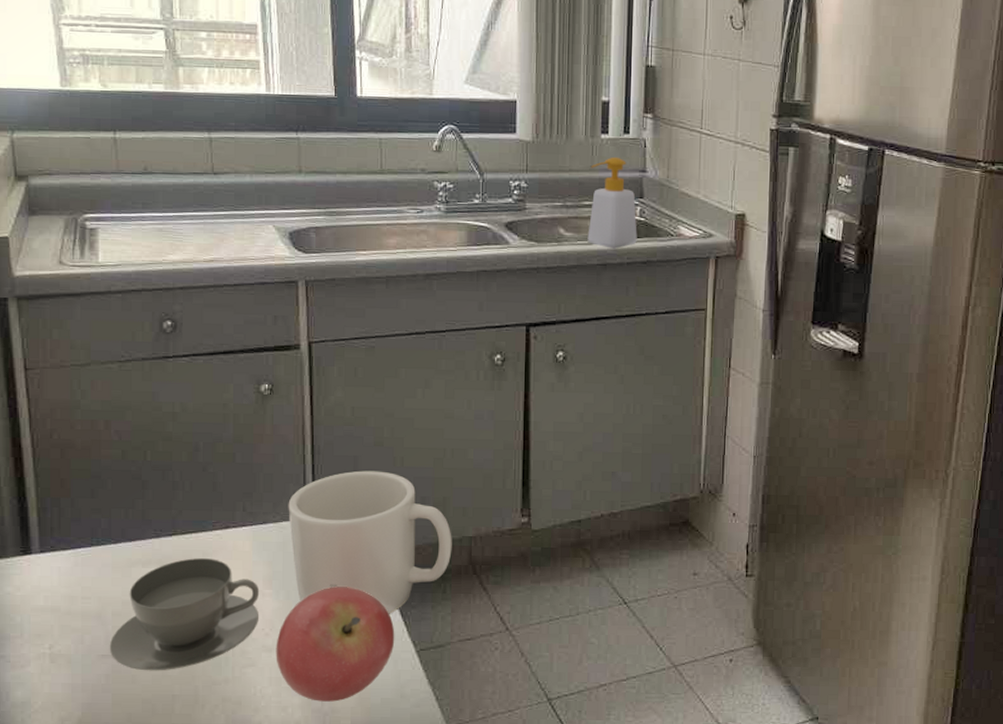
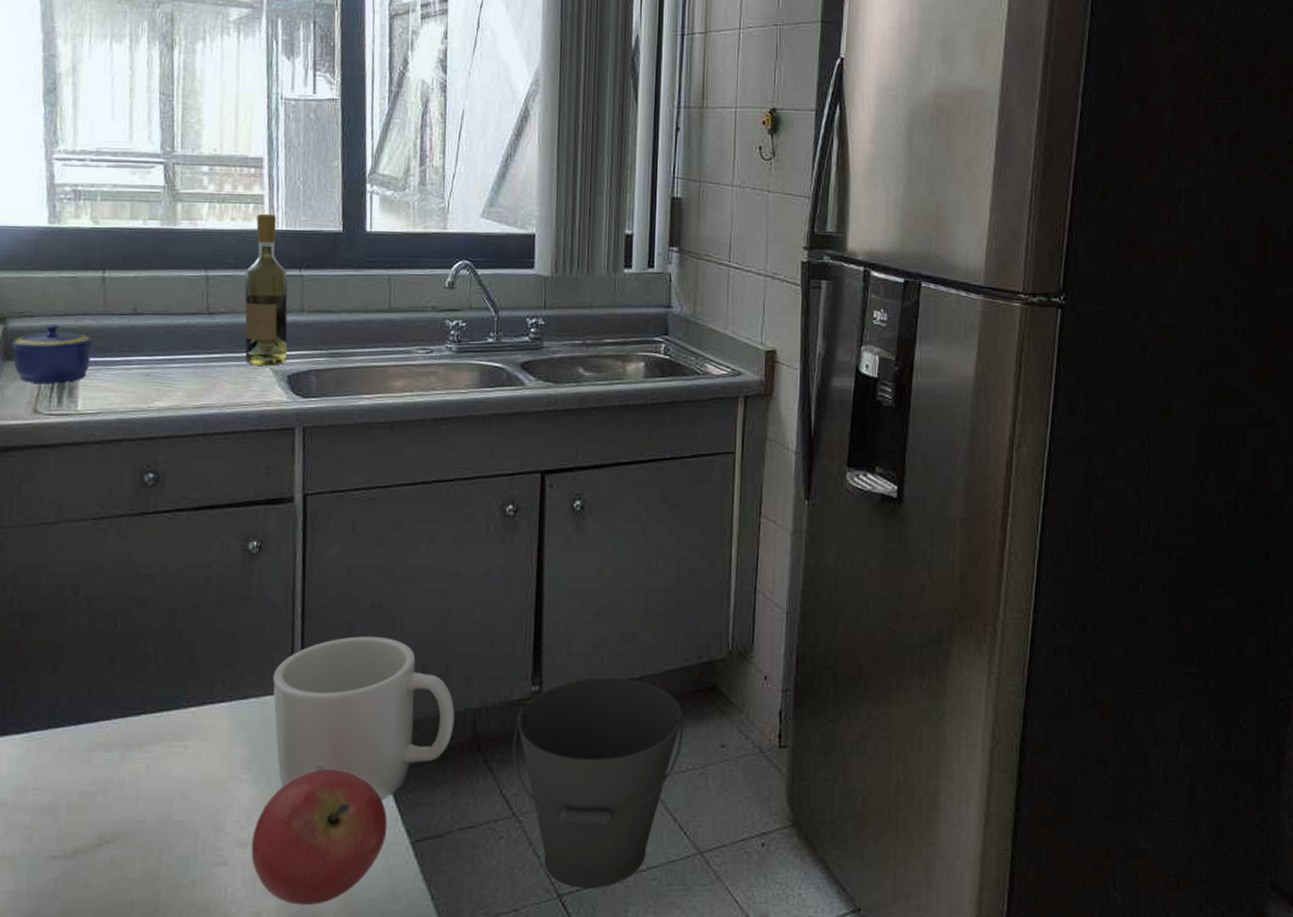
cooking pot: none [33,182,108,237] -> present [10,324,93,383]
teacup: present [109,558,260,671] -> none [60,740,237,874]
bottle: none [246,78,288,223] -> present [244,213,288,366]
bucket: none [505,511,660,694] -> present [512,677,685,888]
soap bottle: present [587,158,637,249] -> none [608,293,662,389]

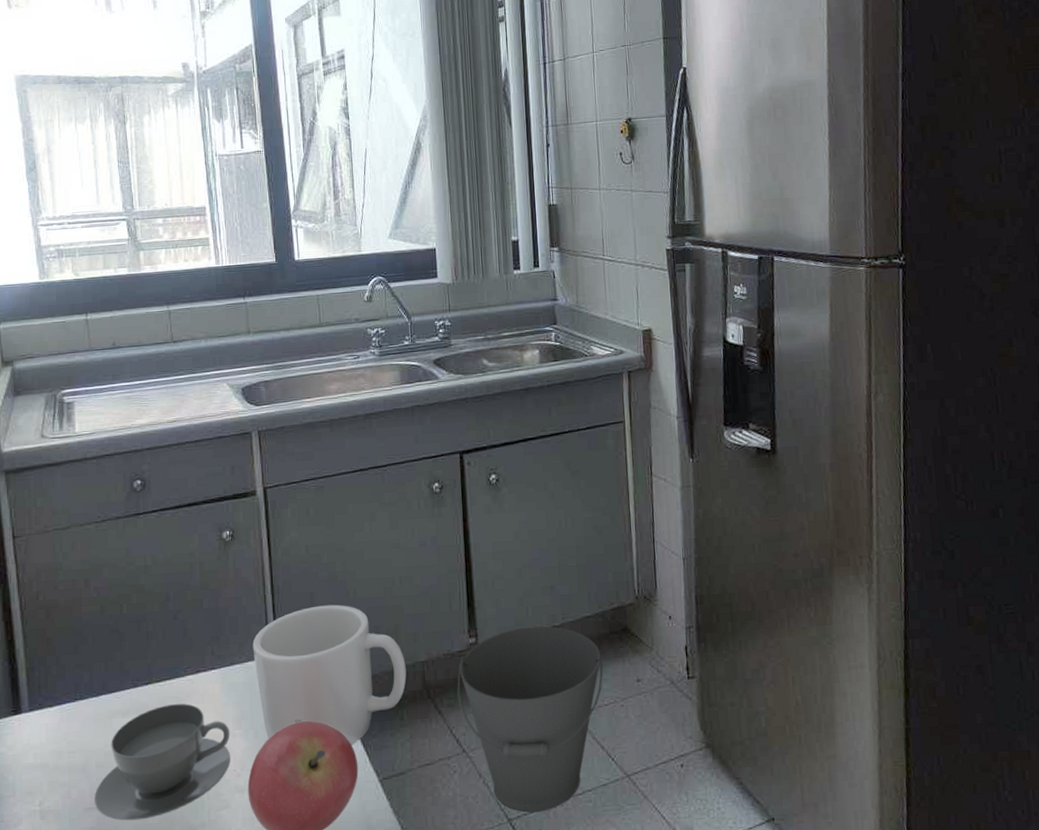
cooking pot: present [10,324,93,383] -> none [18,363,83,413]
teacup: none [60,740,237,874] -> present [94,703,230,821]
bottle: present [244,213,288,366] -> none [200,253,240,382]

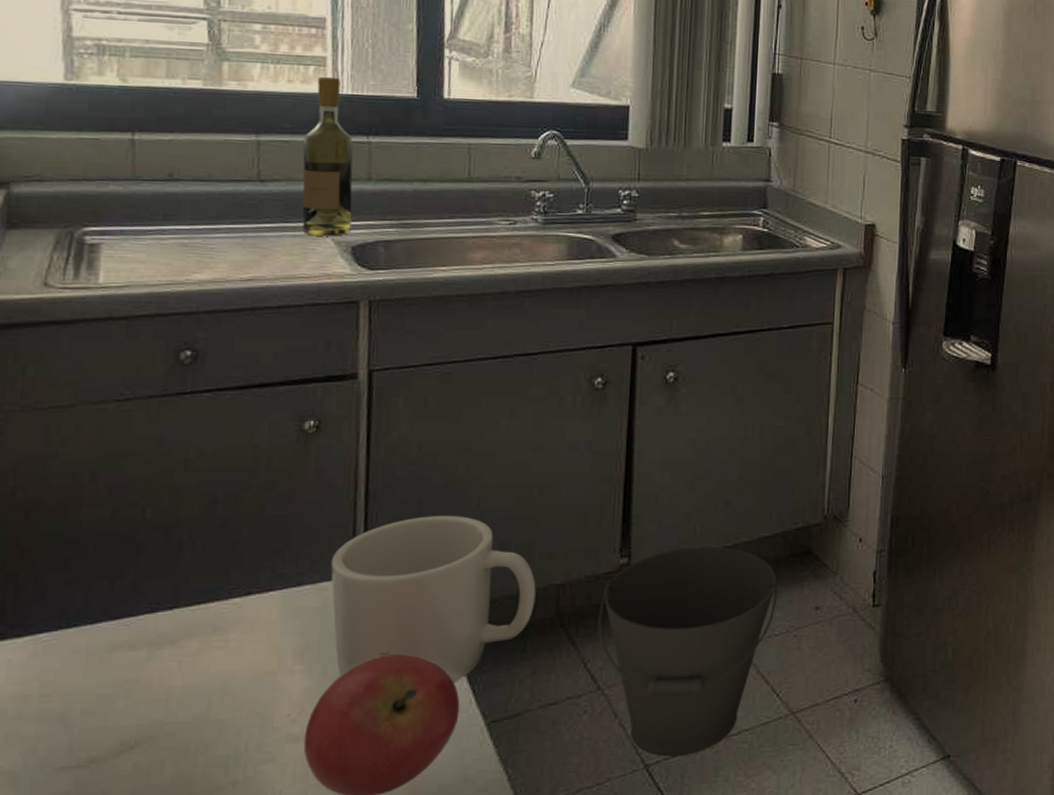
teacup: present [94,703,230,821] -> none [72,633,287,782]
bottle: none [200,253,240,382] -> present [302,76,354,236]

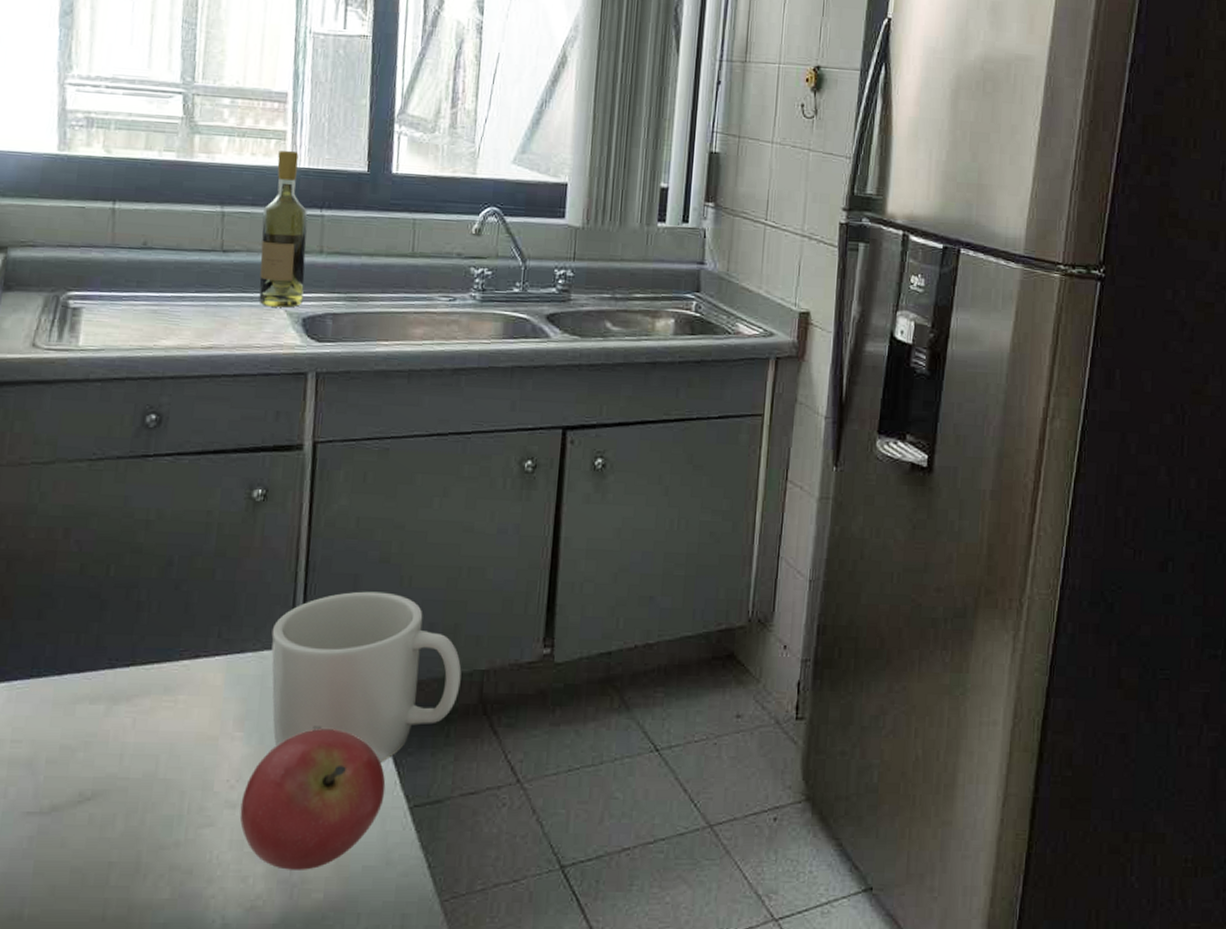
bucket: present [598,546,779,757] -> none [519,641,700,860]

